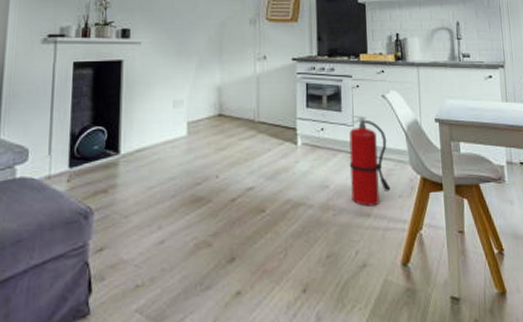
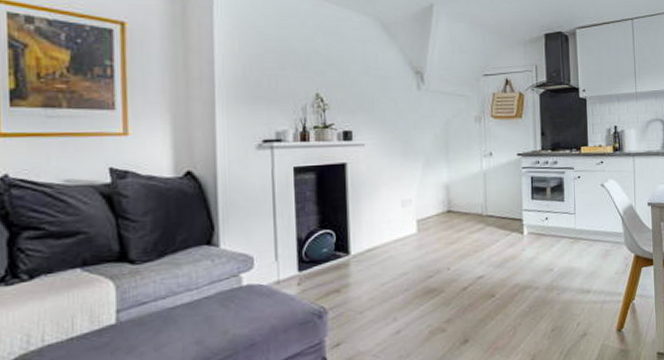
fire extinguisher: present [349,114,391,206] -> none [571,203,608,284]

